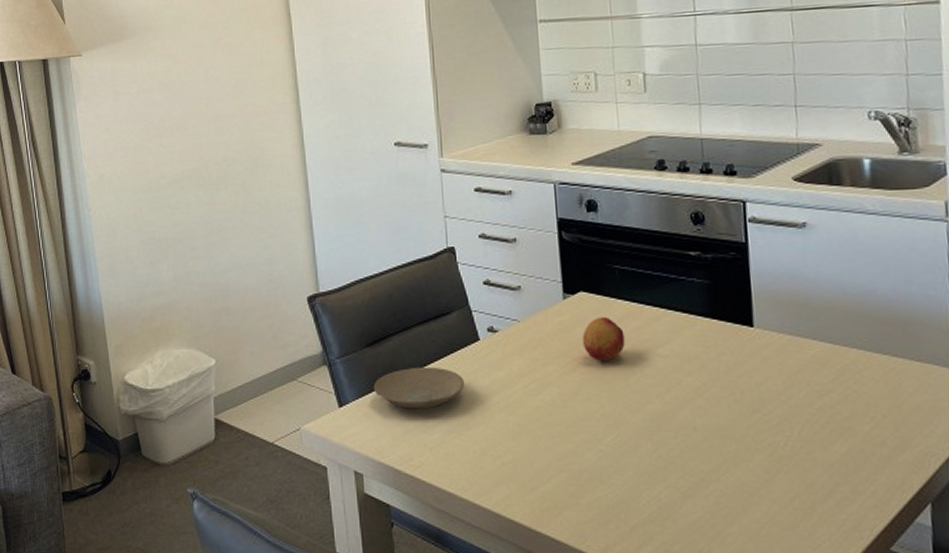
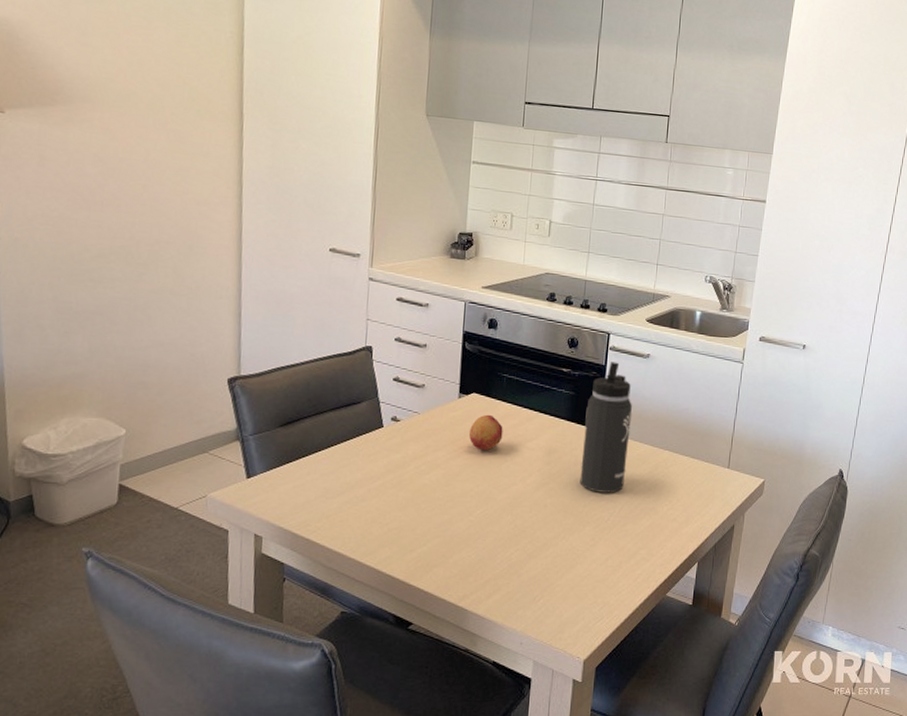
plate: present [373,366,465,409] -> none [281,446,366,483]
thermos bottle: none [729,237,800,409] -> present [580,362,633,493]

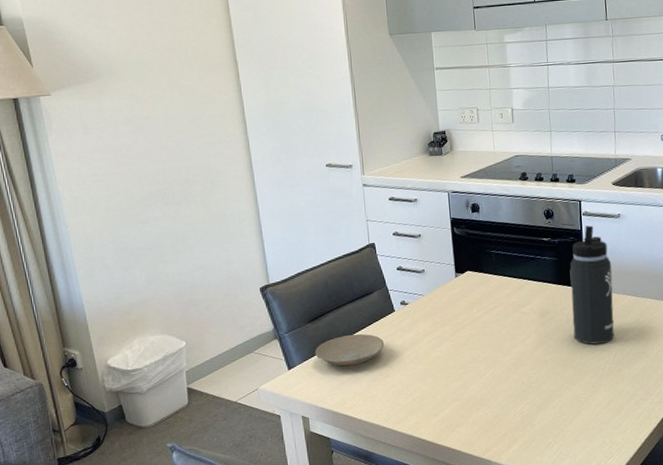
plate: none [281,446,366,483] -> present [314,333,385,367]
fruit: present [469,414,503,450] -> none [469,288,499,320]

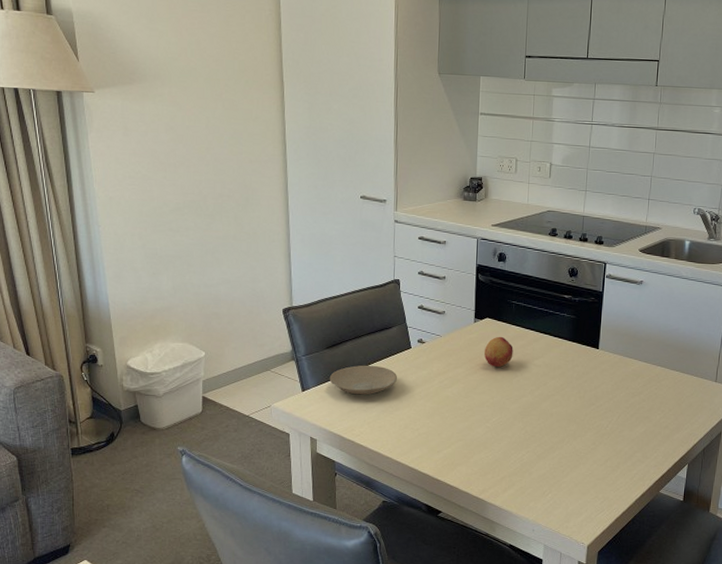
fruit: none [469,288,499,320] -> present [484,336,513,367]
thermos bottle: present [570,225,614,344] -> none [581,288,628,404]

